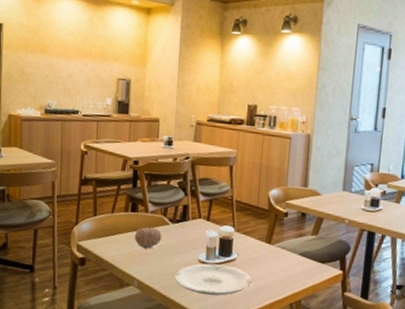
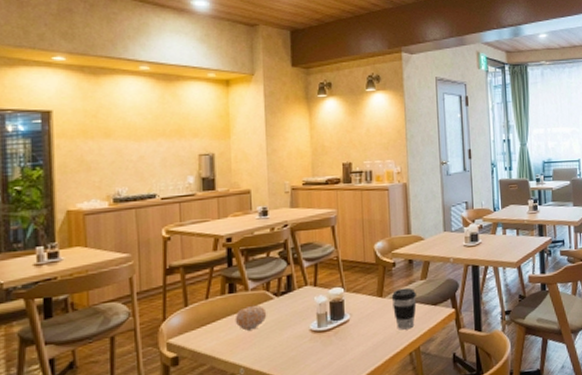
plate: present [174,263,251,296] -> none [285,328,368,366]
coffee cup: none [279,239,306,281] -> present [391,287,417,330]

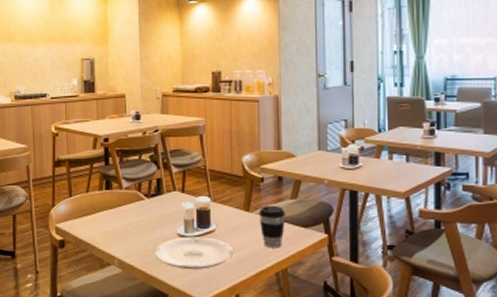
fruit: present [235,305,267,331] -> none [110,203,139,226]
plate: none [285,328,368,366] -> present [154,236,233,270]

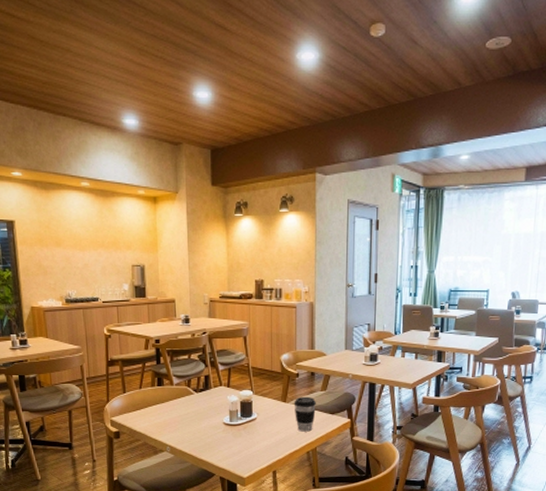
plate: present [154,236,233,270] -> none [203,425,271,453]

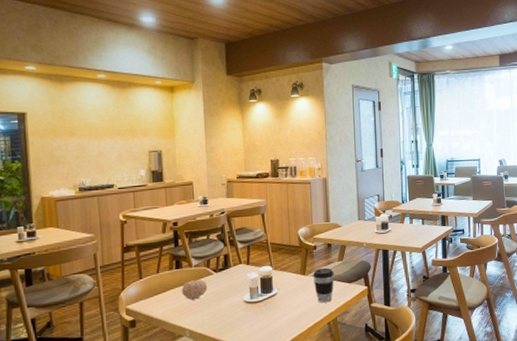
fruit: none [162,397,188,417] -> present [181,279,208,300]

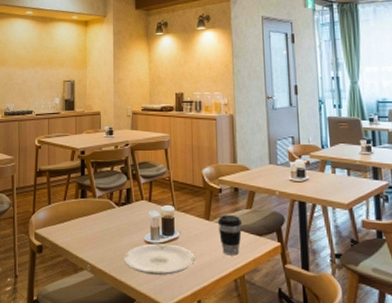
fruit: present [181,279,208,300] -> none [85,211,110,233]
plate: none [223,300,293,331] -> present [124,243,195,276]

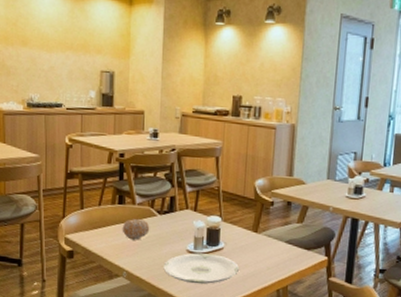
fruit: none [85,211,110,233] -> present [122,218,150,240]
coffee cup: present [217,214,243,256] -> none [266,227,292,268]

